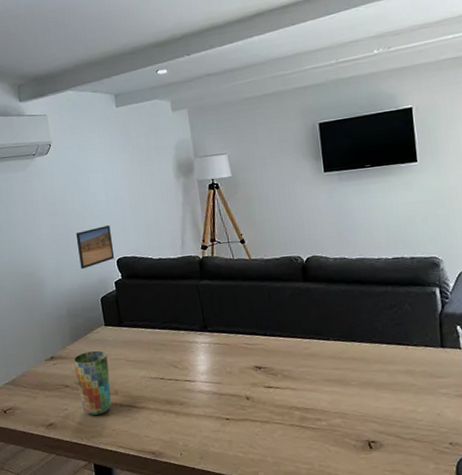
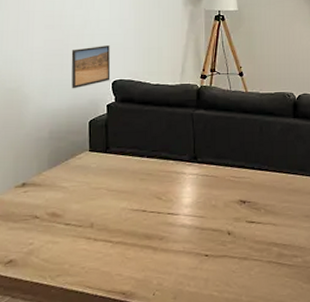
cup: present [73,351,111,415] -> none [48,179,87,251]

